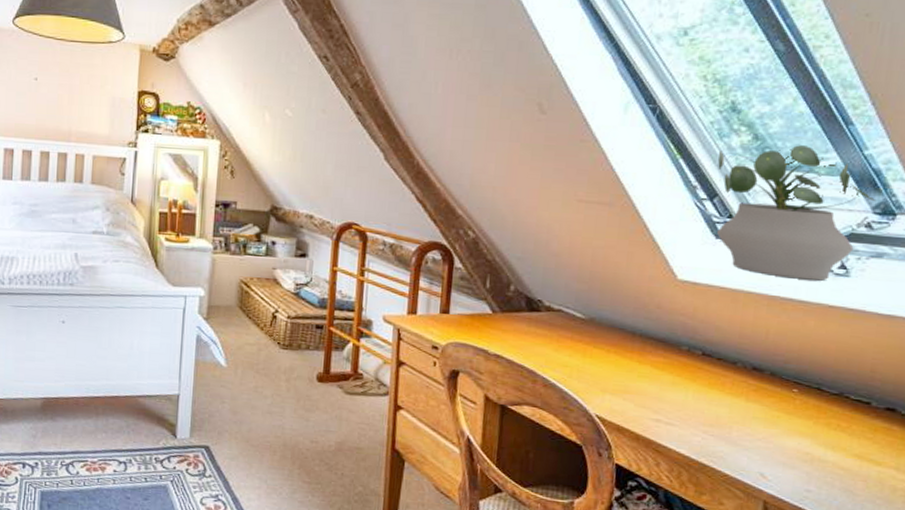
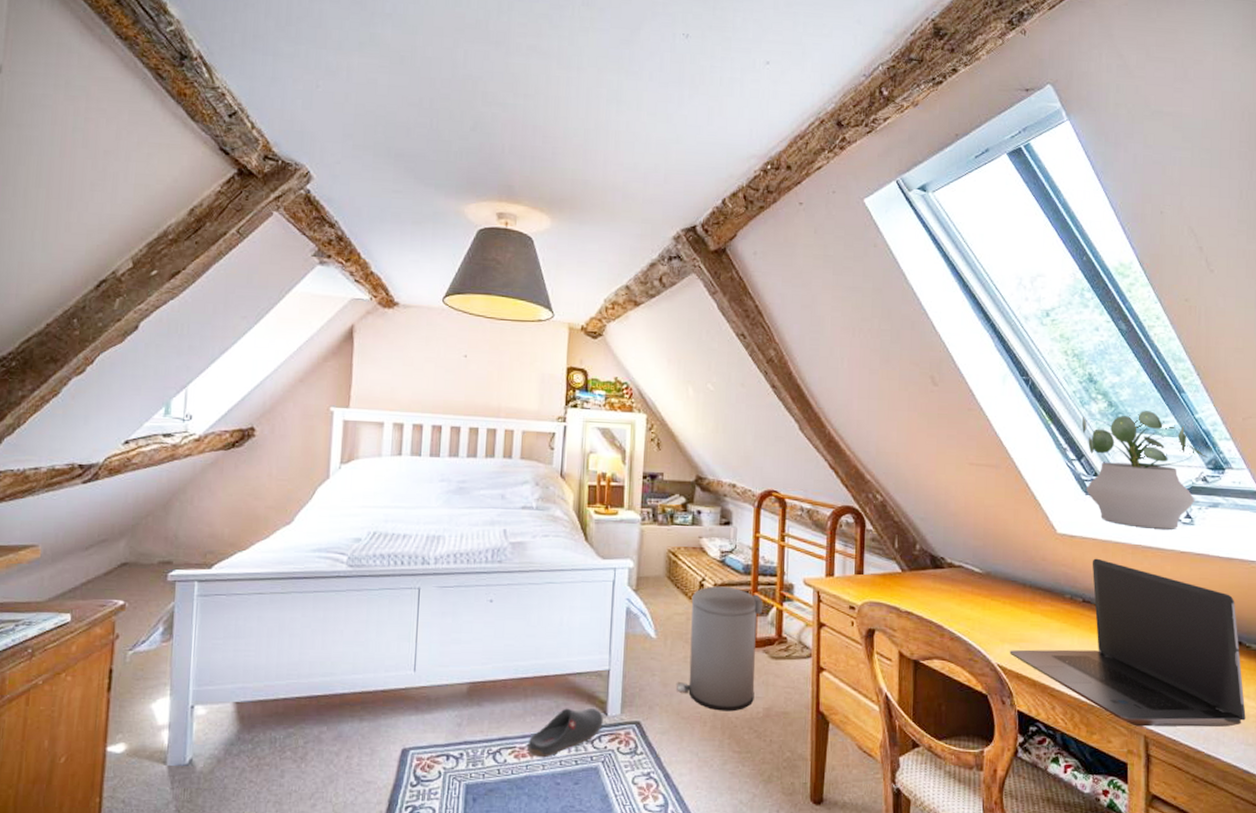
slipper: none [99,428,172,472] -> present [527,708,603,757]
pedal bin: none [245,318,338,443] -> present [676,586,762,712]
laptop computer: none [610,308,893,499] -> present [1009,558,1246,727]

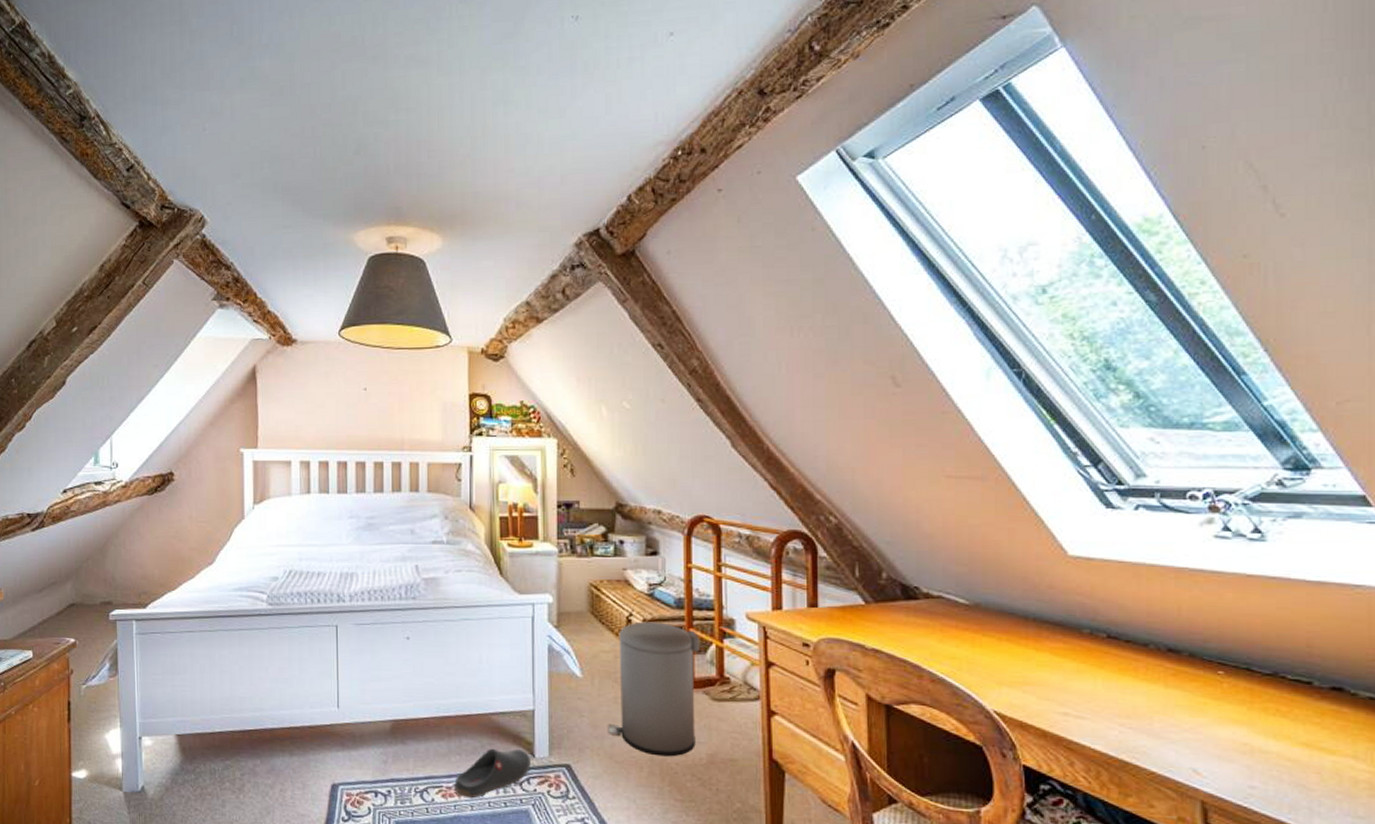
laptop computer: present [1009,558,1246,727] -> none [1009,585,1353,794]
potted plant: present [1082,410,1208,530] -> none [1098,400,1285,547]

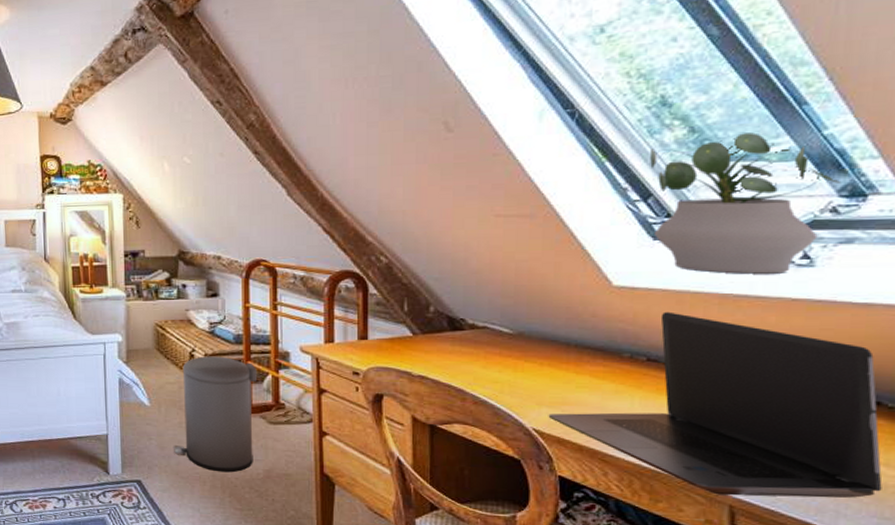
slipper: present [454,748,531,798] -> none [39,467,106,509]
laptop computer: none [1009,585,1353,794] -> present [548,311,882,498]
potted plant: none [1098,400,1285,547] -> present [650,132,842,274]

